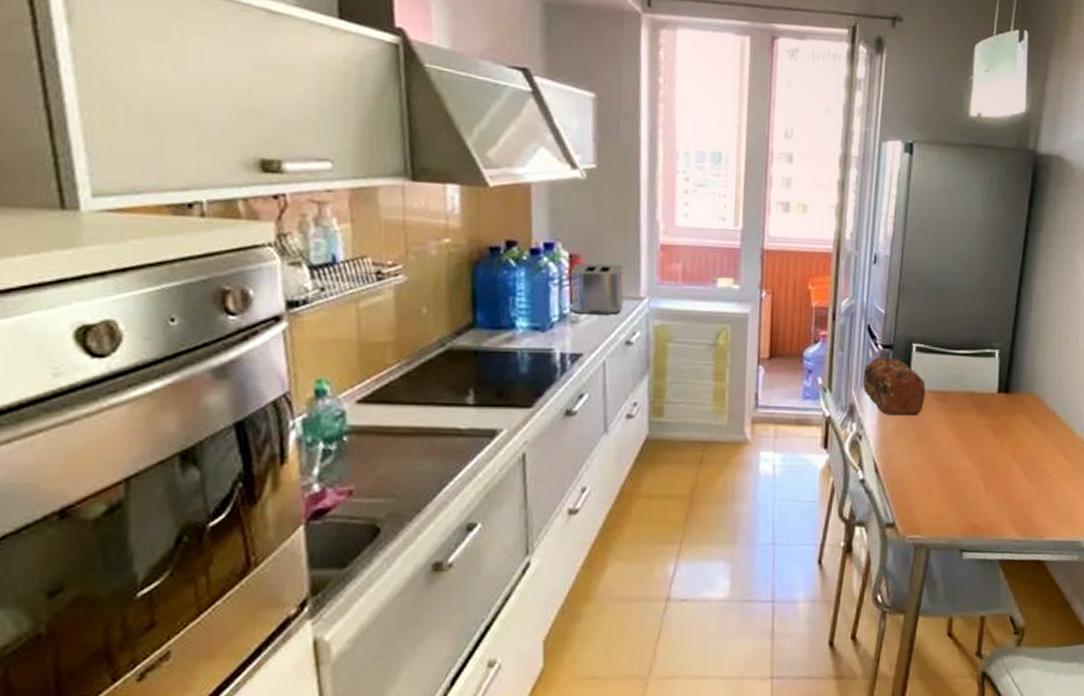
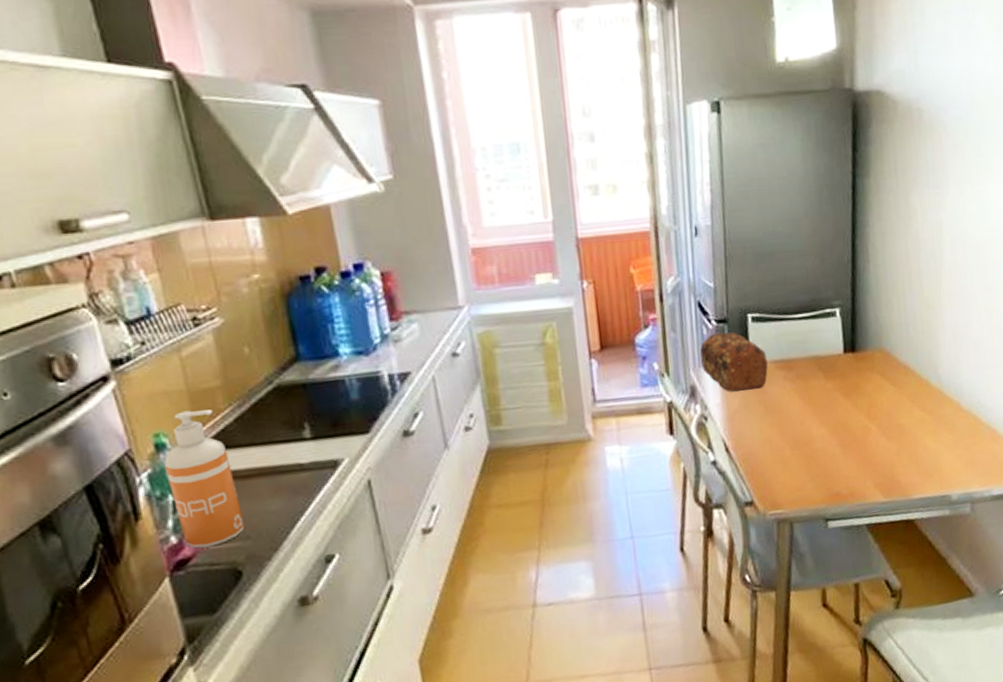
soap dispenser: none [321,361,392,500] -> present [164,409,245,549]
toaster: present [571,263,624,315] -> none [385,276,444,332]

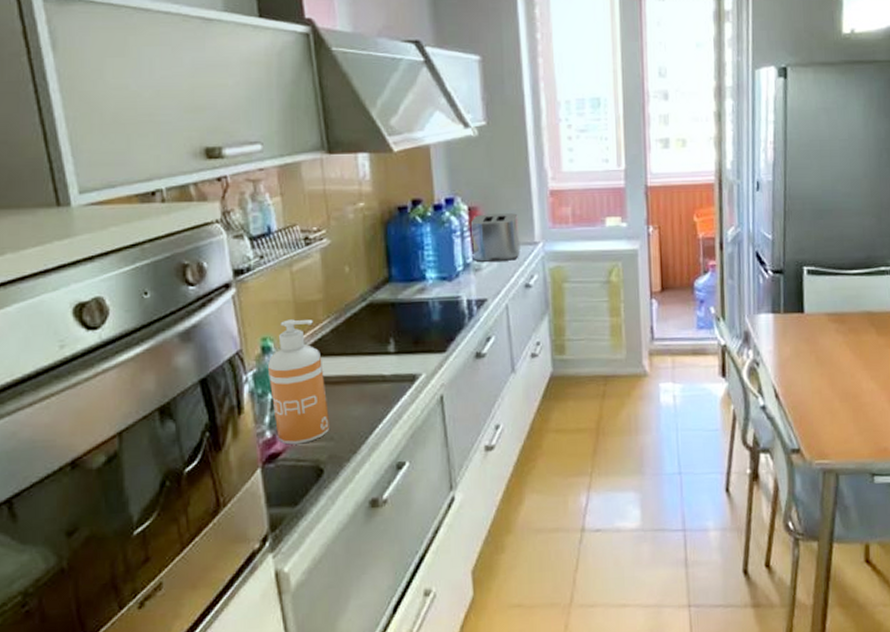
toaster: none [385,276,444,332] -> present [471,213,520,262]
bread loaf: present [700,332,768,392] -> none [756,282,821,340]

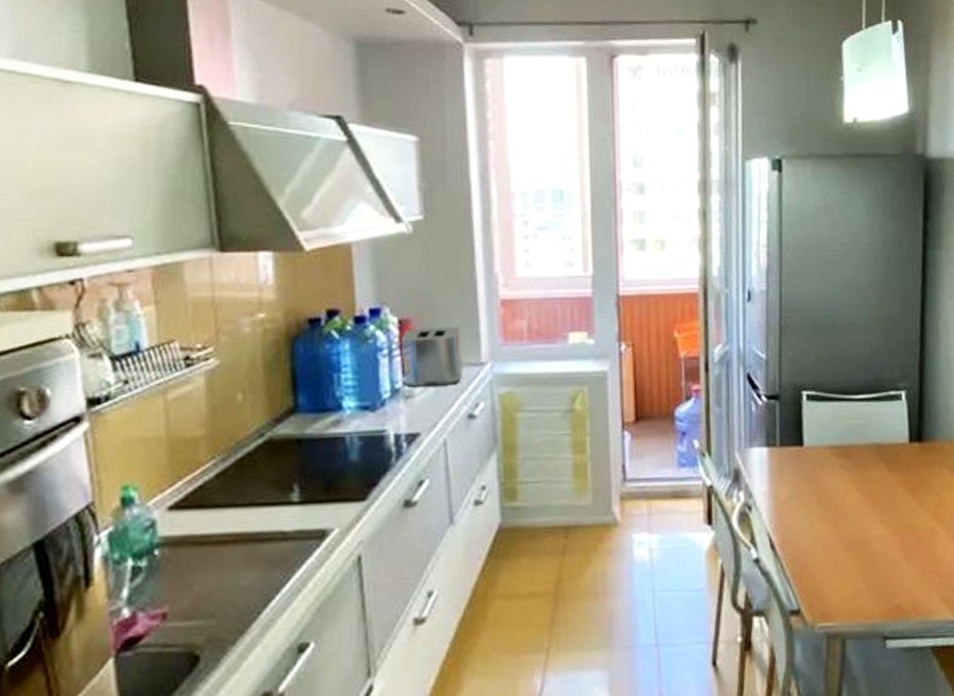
soap dispenser: present [268,319,330,445] -> none [129,461,211,625]

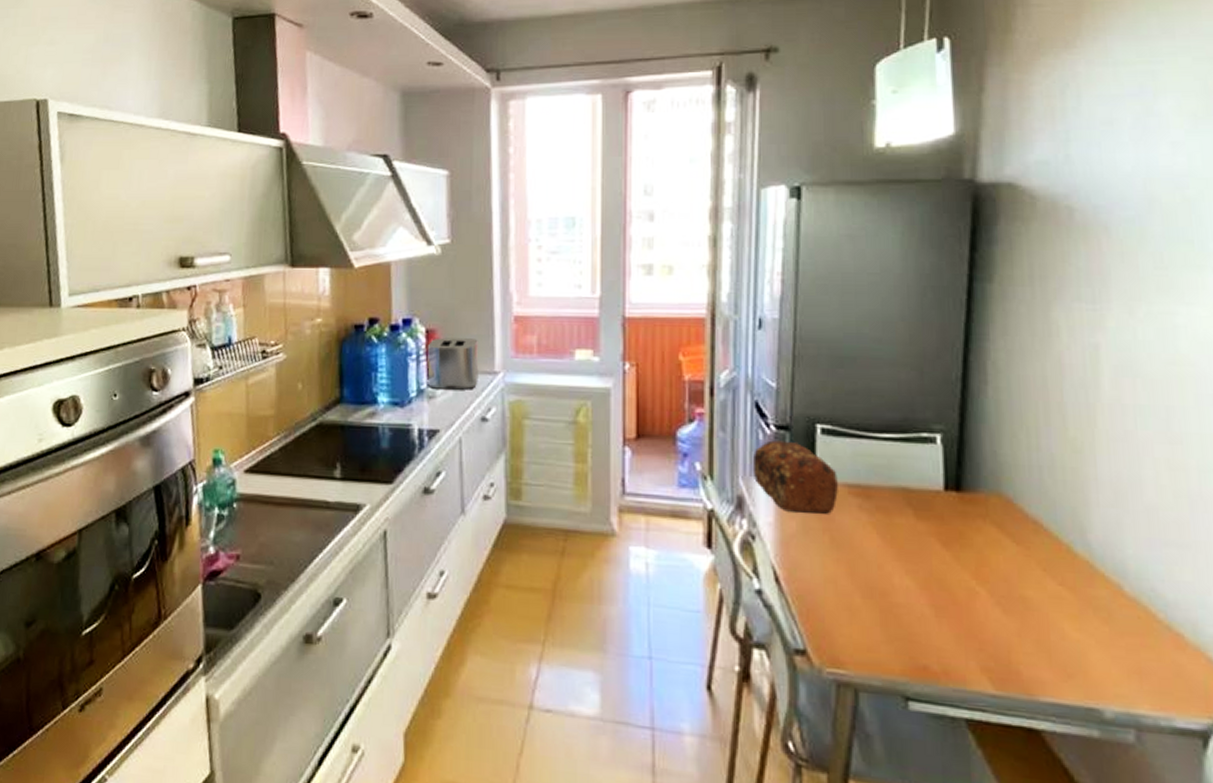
bread loaf: none [747,410,823,479] -> present [754,440,838,514]

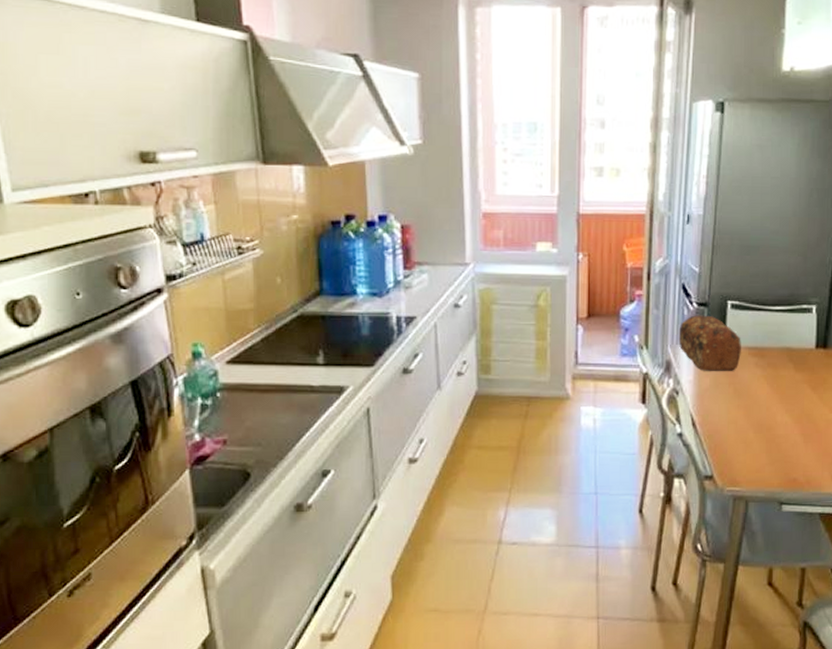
toaster: present [427,338,479,390] -> none [403,233,451,280]

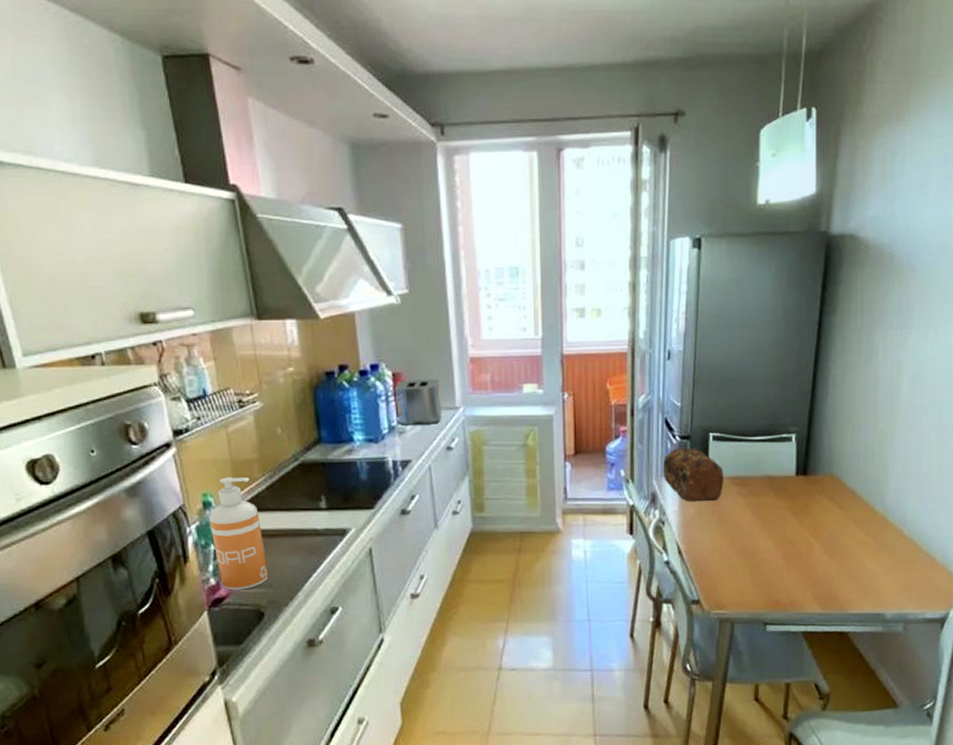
soap dispenser: none [199,327,258,448] -> present [209,477,269,591]
toaster: none [403,233,451,280] -> present [395,379,442,425]

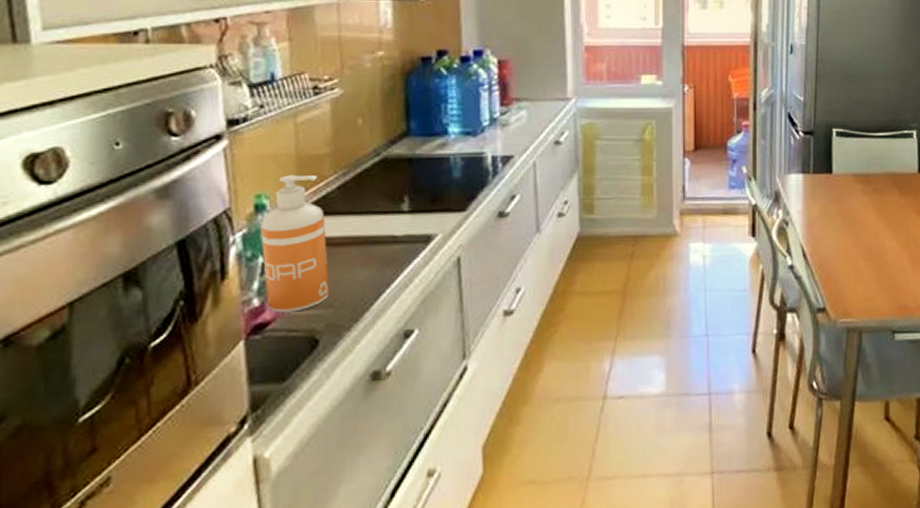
toaster: present [395,379,442,425] -> none [500,68,552,117]
bread loaf: present [664,448,724,501] -> none [787,143,848,200]

